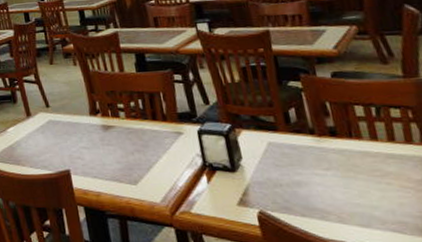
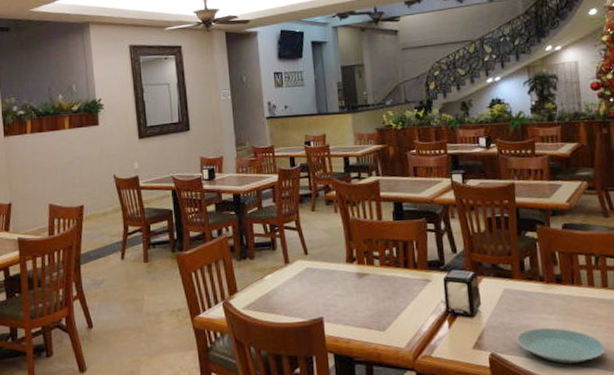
plate: none [288,184,402,224] -> present [516,327,607,363]

